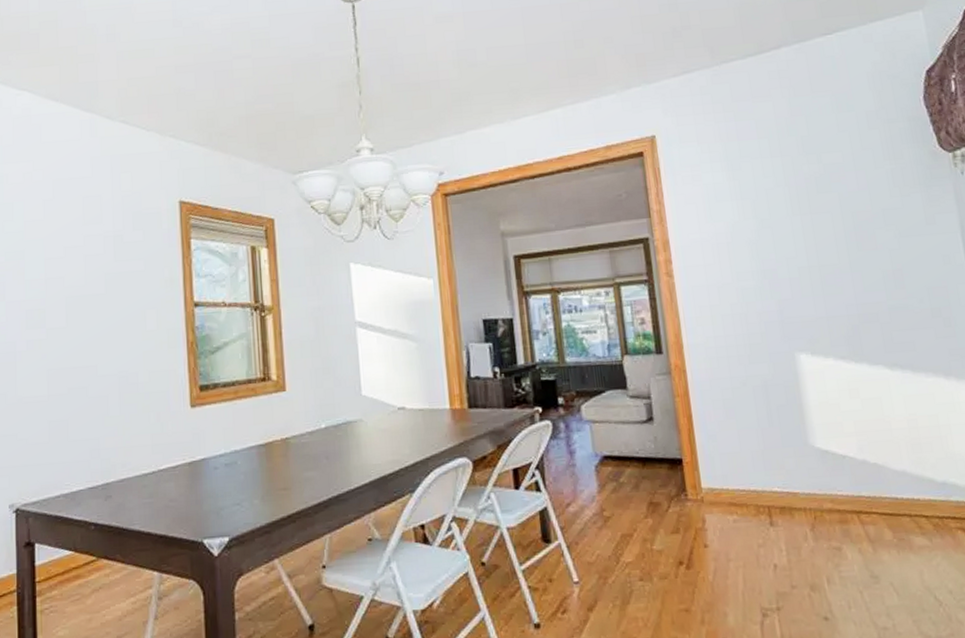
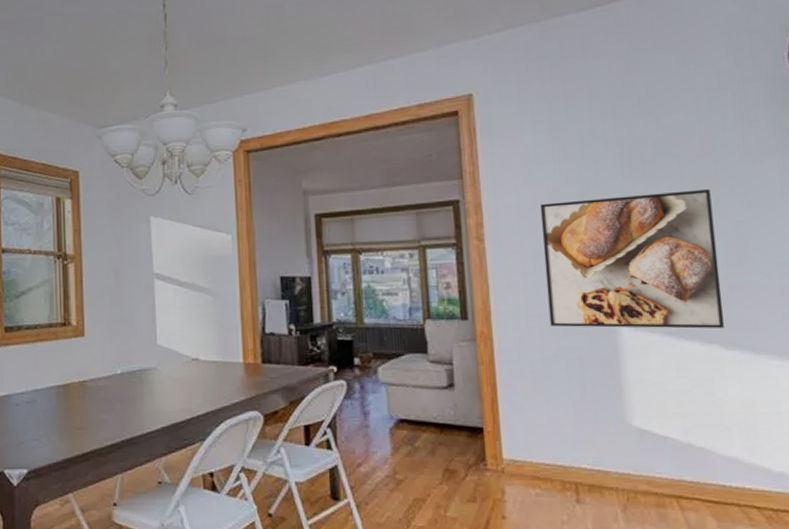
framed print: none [721,221,887,356] -> present [540,189,724,329]

